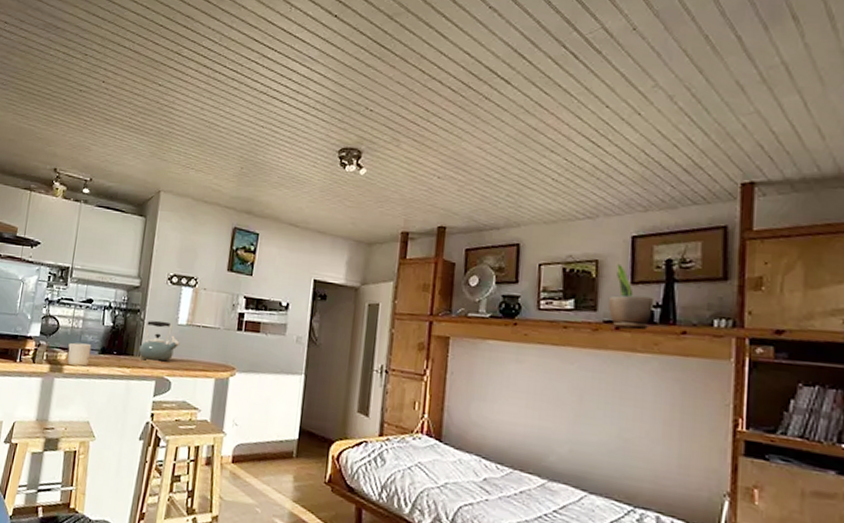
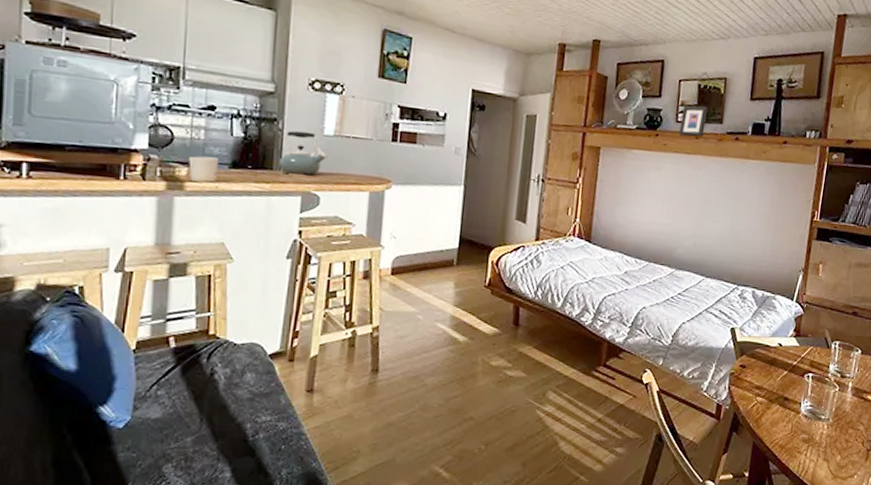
picture frame: none [542,291,578,327] -> present [679,105,709,137]
potted plant: present [608,263,653,331] -> none [731,81,766,141]

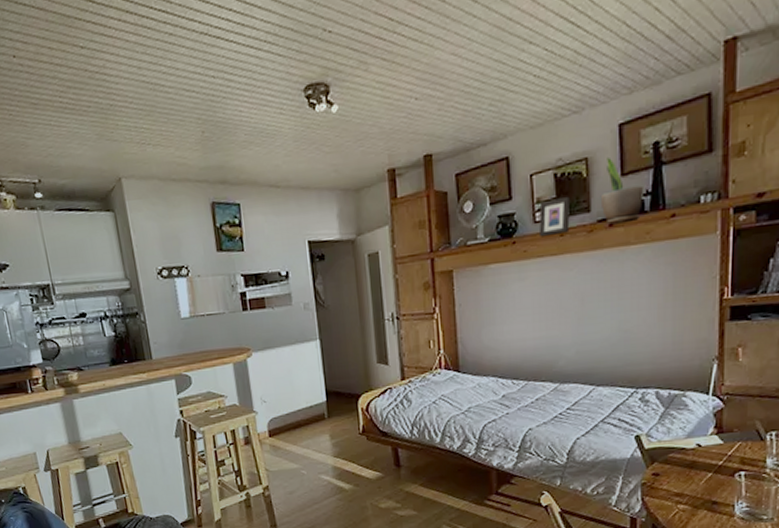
mug: present [188,156,220,183] -> none [76,359,103,385]
kettle: present [278,130,328,176] -> none [148,318,189,362]
potted plant: none [731,81,766,141] -> present [600,156,643,225]

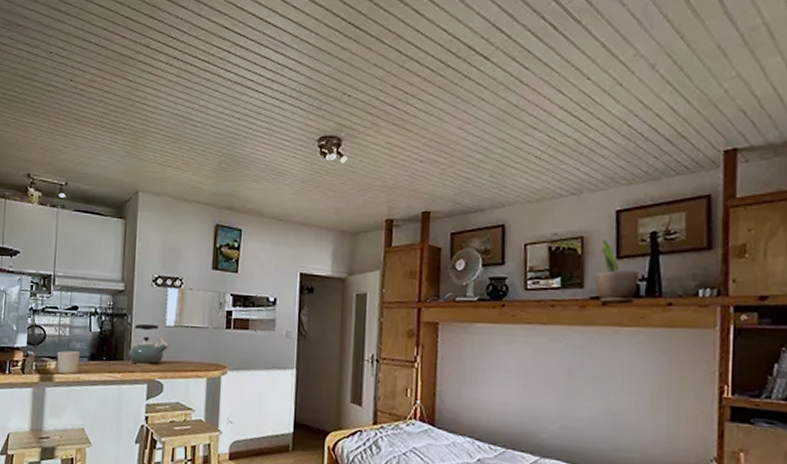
mug: none [76,359,103,385] -> present [56,350,81,375]
kettle: none [148,318,189,362] -> present [127,323,169,365]
picture frame: present [539,196,571,237] -> none [530,269,564,306]

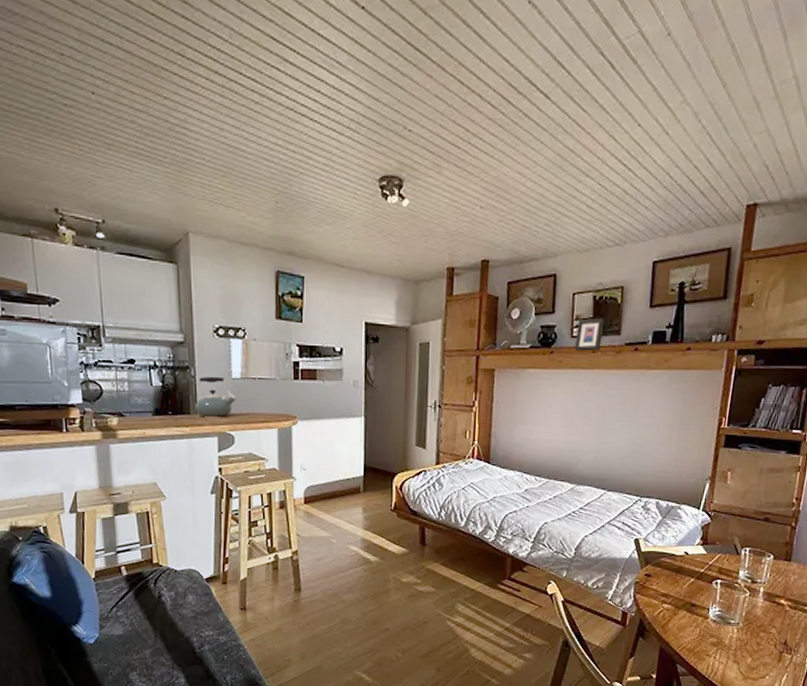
mug: present [56,350,81,375] -> none [118,406,144,431]
picture frame: none [530,269,564,306] -> present [575,317,605,352]
potted plant: present [594,238,639,305] -> none [630,288,667,350]

